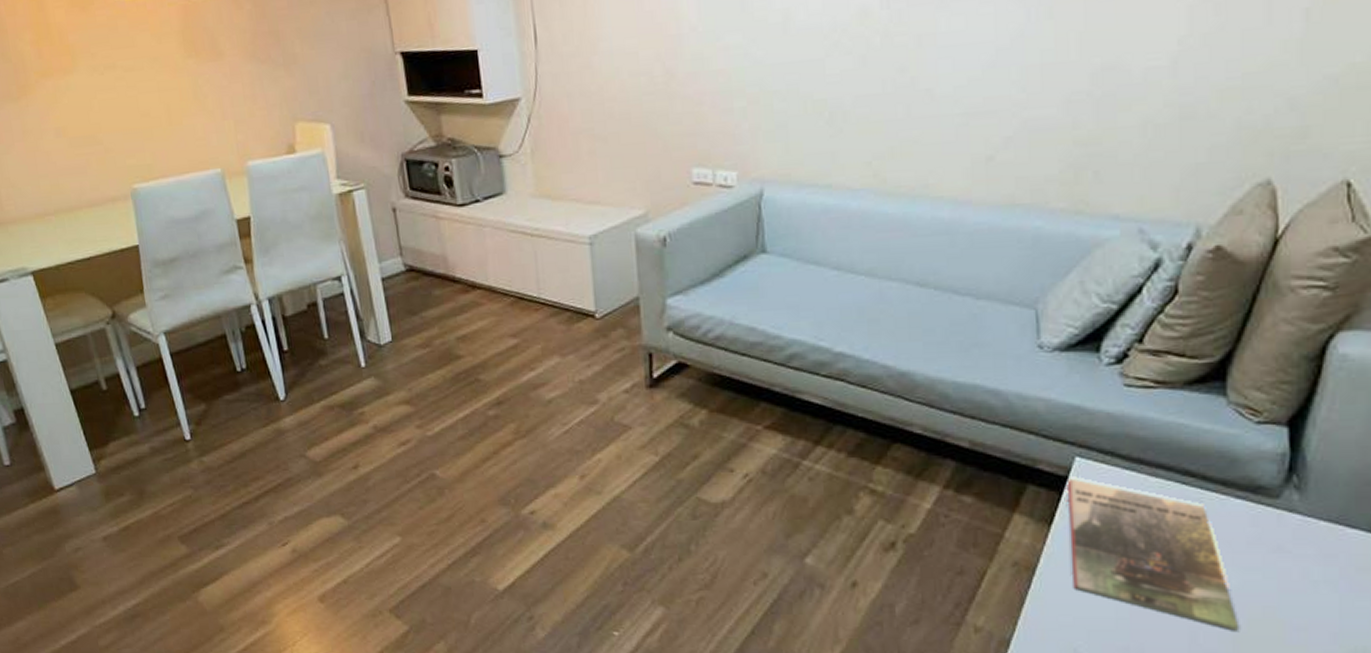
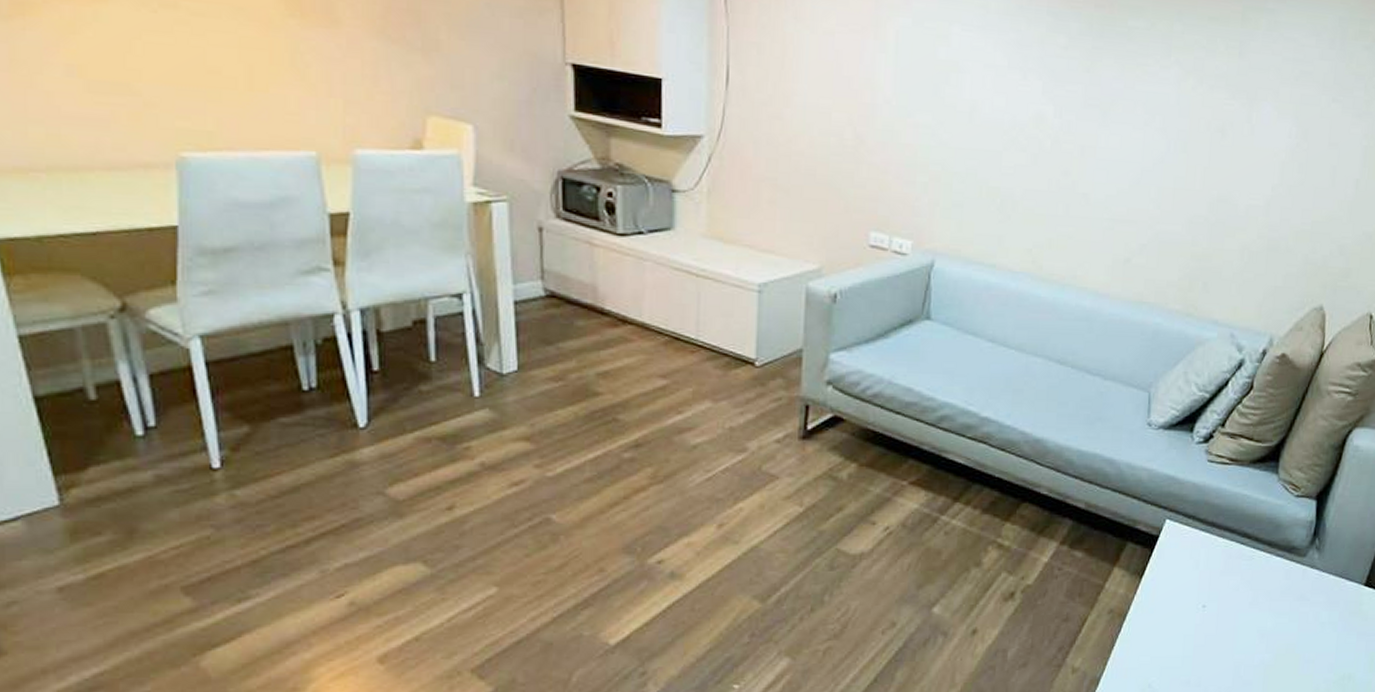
magazine: present [1068,478,1240,631] -> none [1153,537,1270,665]

